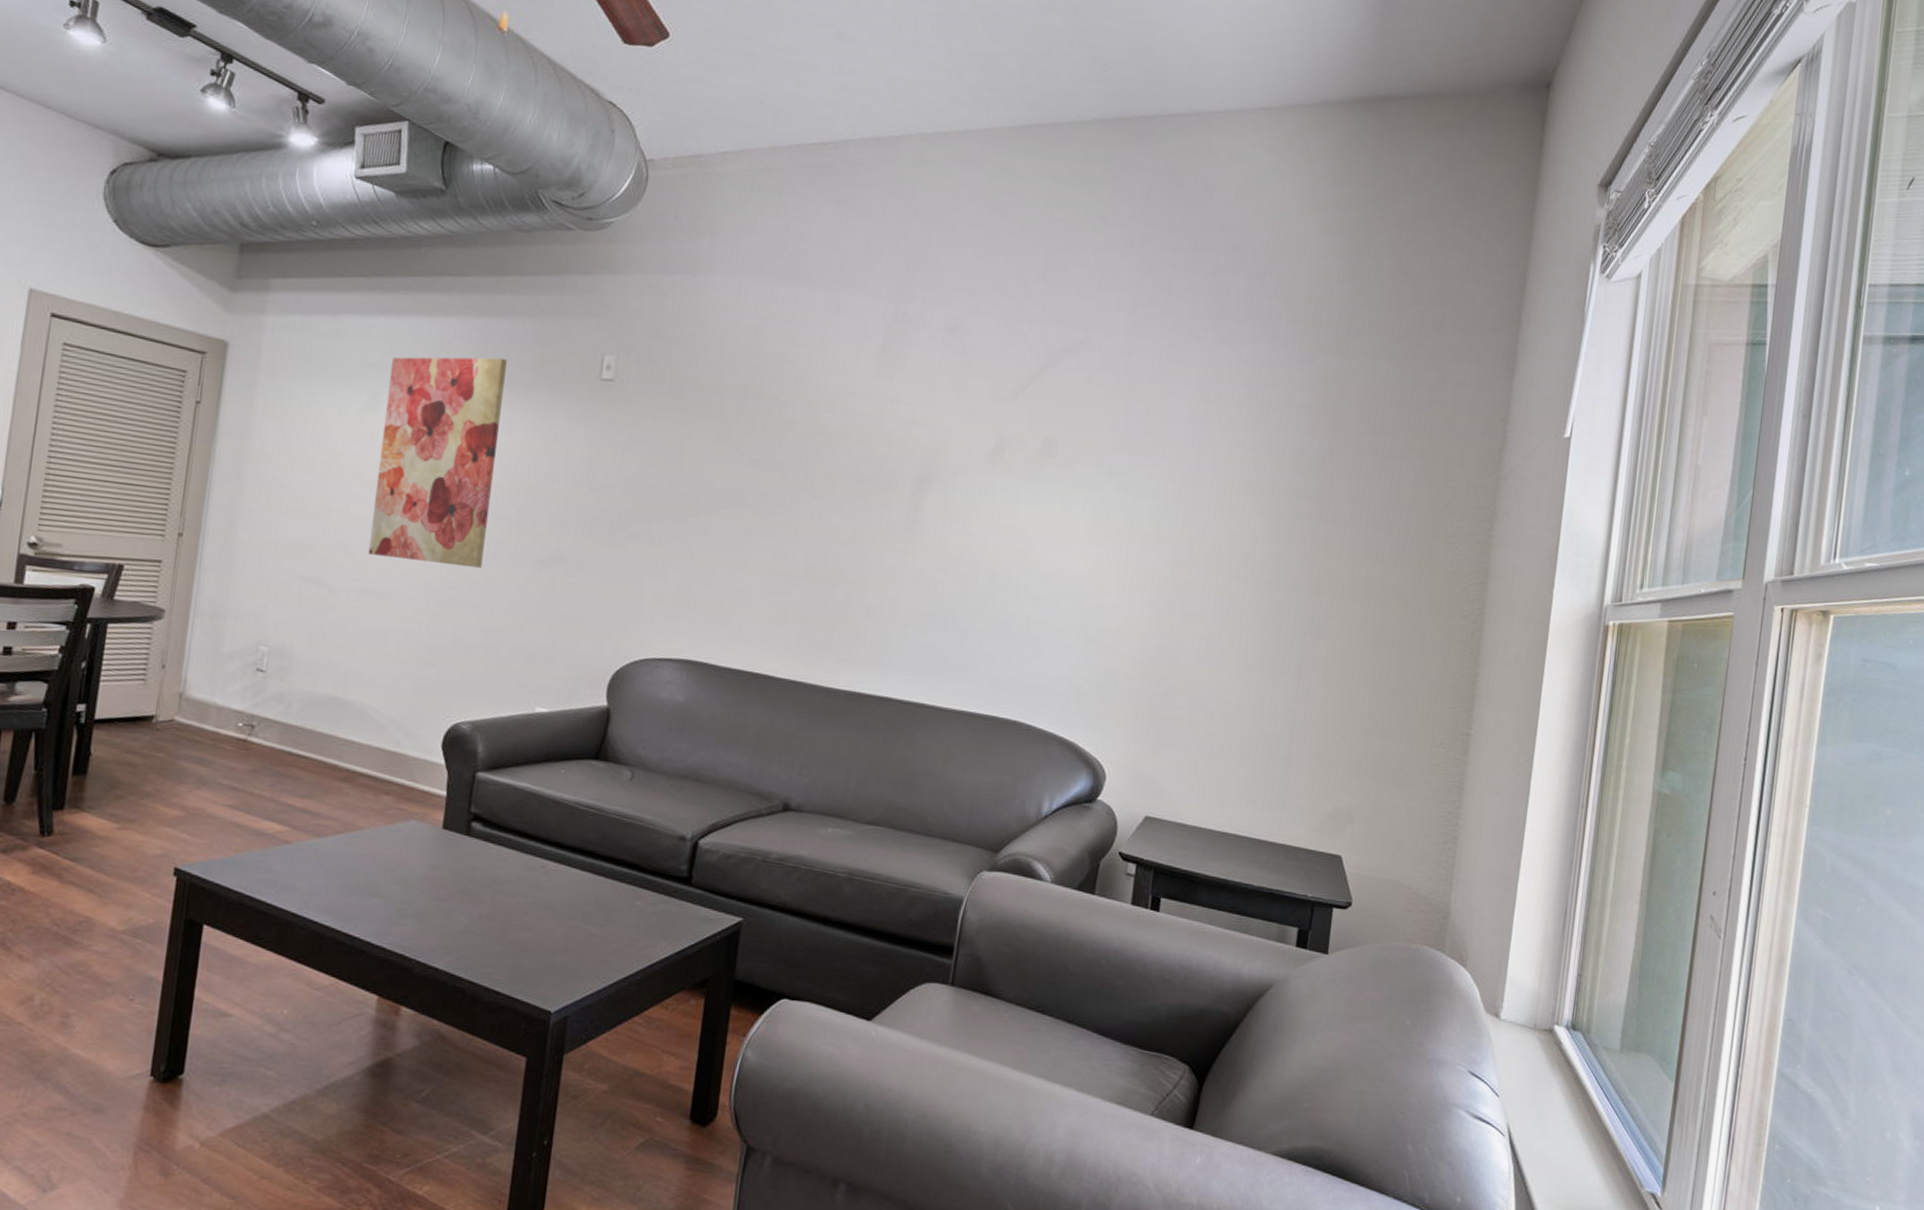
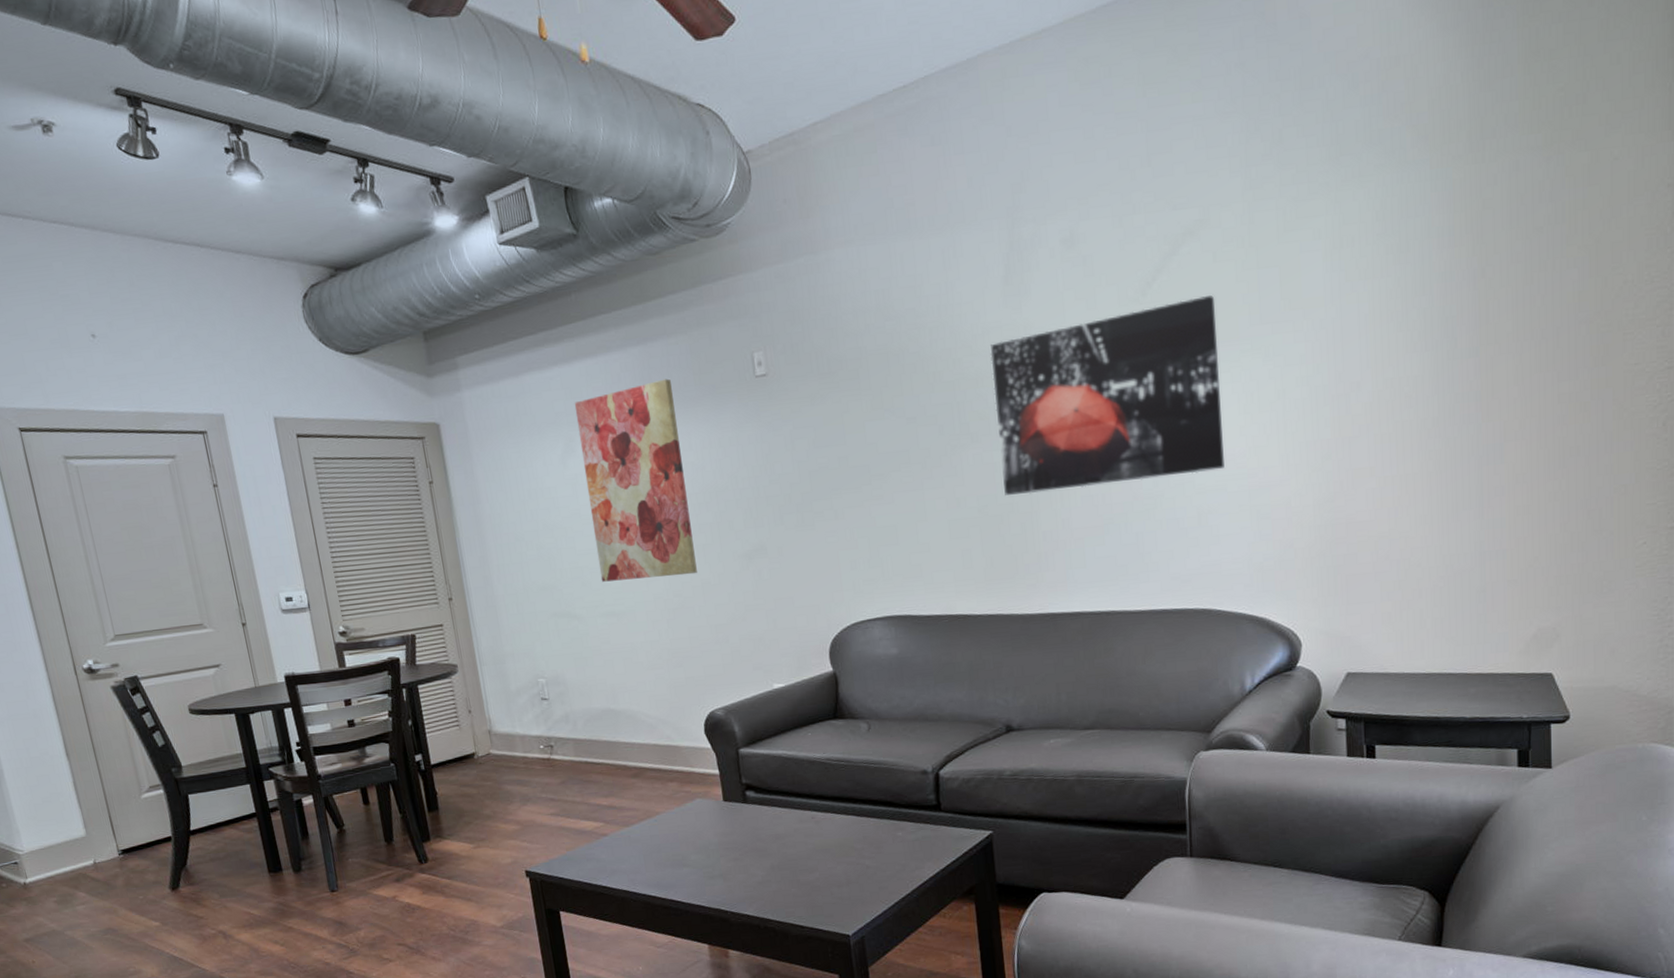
wall art: none [836,406,1083,584] -> present [990,294,1224,495]

